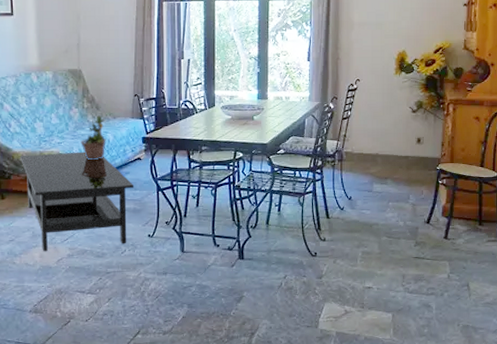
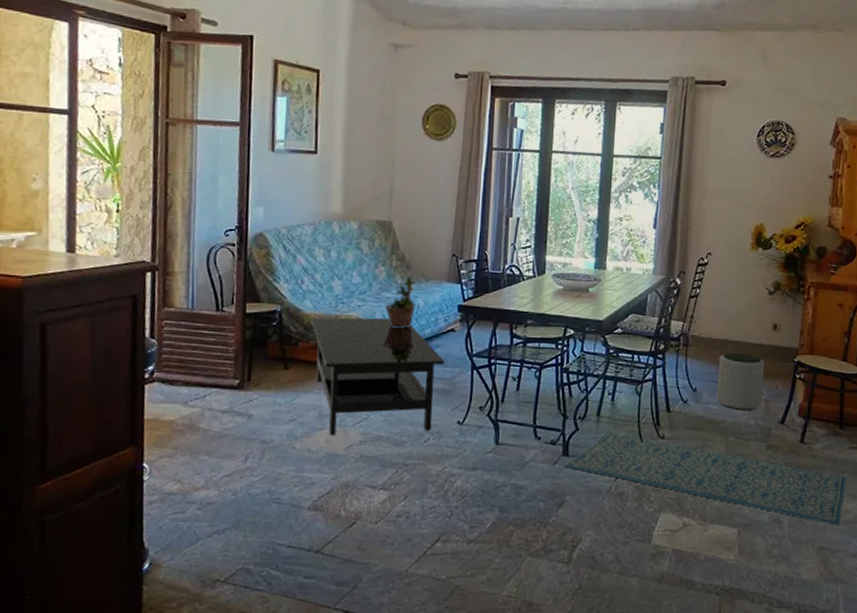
rug: none [241,237,487,307] -> present [565,431,847,525]
plant pot: none [369,164,411,213] -> present [716,352,765,410]

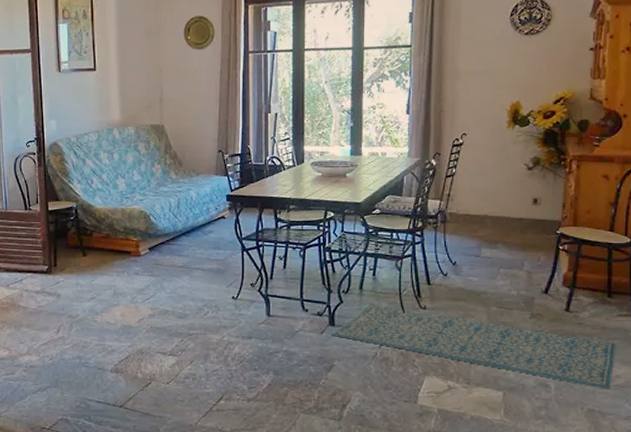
coffee table: present [311,317,445,436] -> none [101,209,218,311]
potted plant: present [385,276,416,328] -> none [163,172,189,217]
plant pot: present [716,352,765,410] -> none [476,227,526,281]

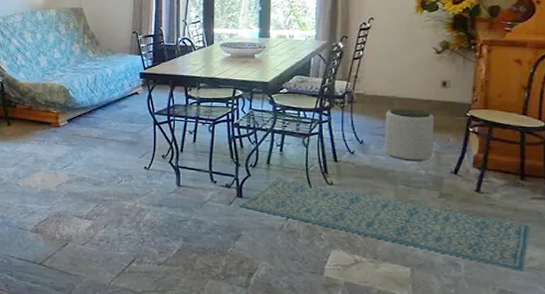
plant pot: none [476,227,526,281] -> present [384,108,435,161]

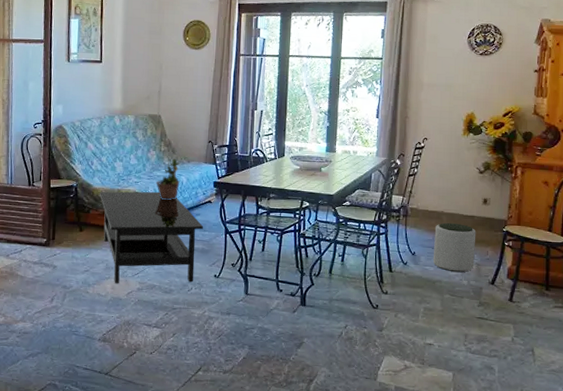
coffee table: none [25,84,132,177] -> present [99,191,204,284]
potted plant: none [81,51,105,92] -> present [156,158,180,200]
rug: present [239,177,531,271] -> none [302,287,553,374]

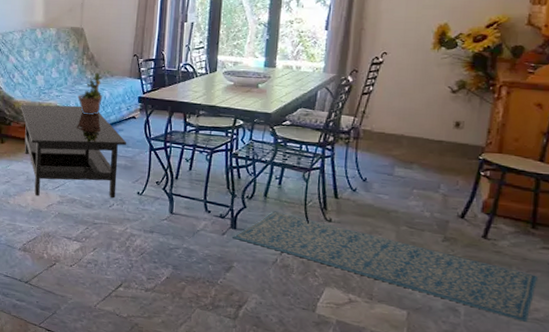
rug: none [302,287,553,374] -> present [233,211,539,322]
plant pot: present [433,222,476,272] -> none [388,147,444,203]

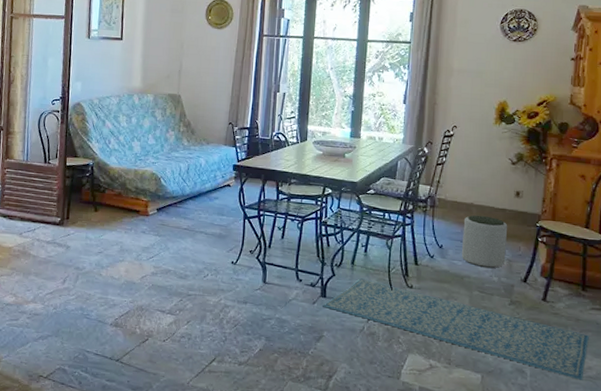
coffee table: present [20,104,127,198] -> none [115,171,222,268]
potted plant: present [78,72,103,115] -> none [174,140,199,182]
plant pot: none [388,147,444,203] -> present [461,215,508,268]

